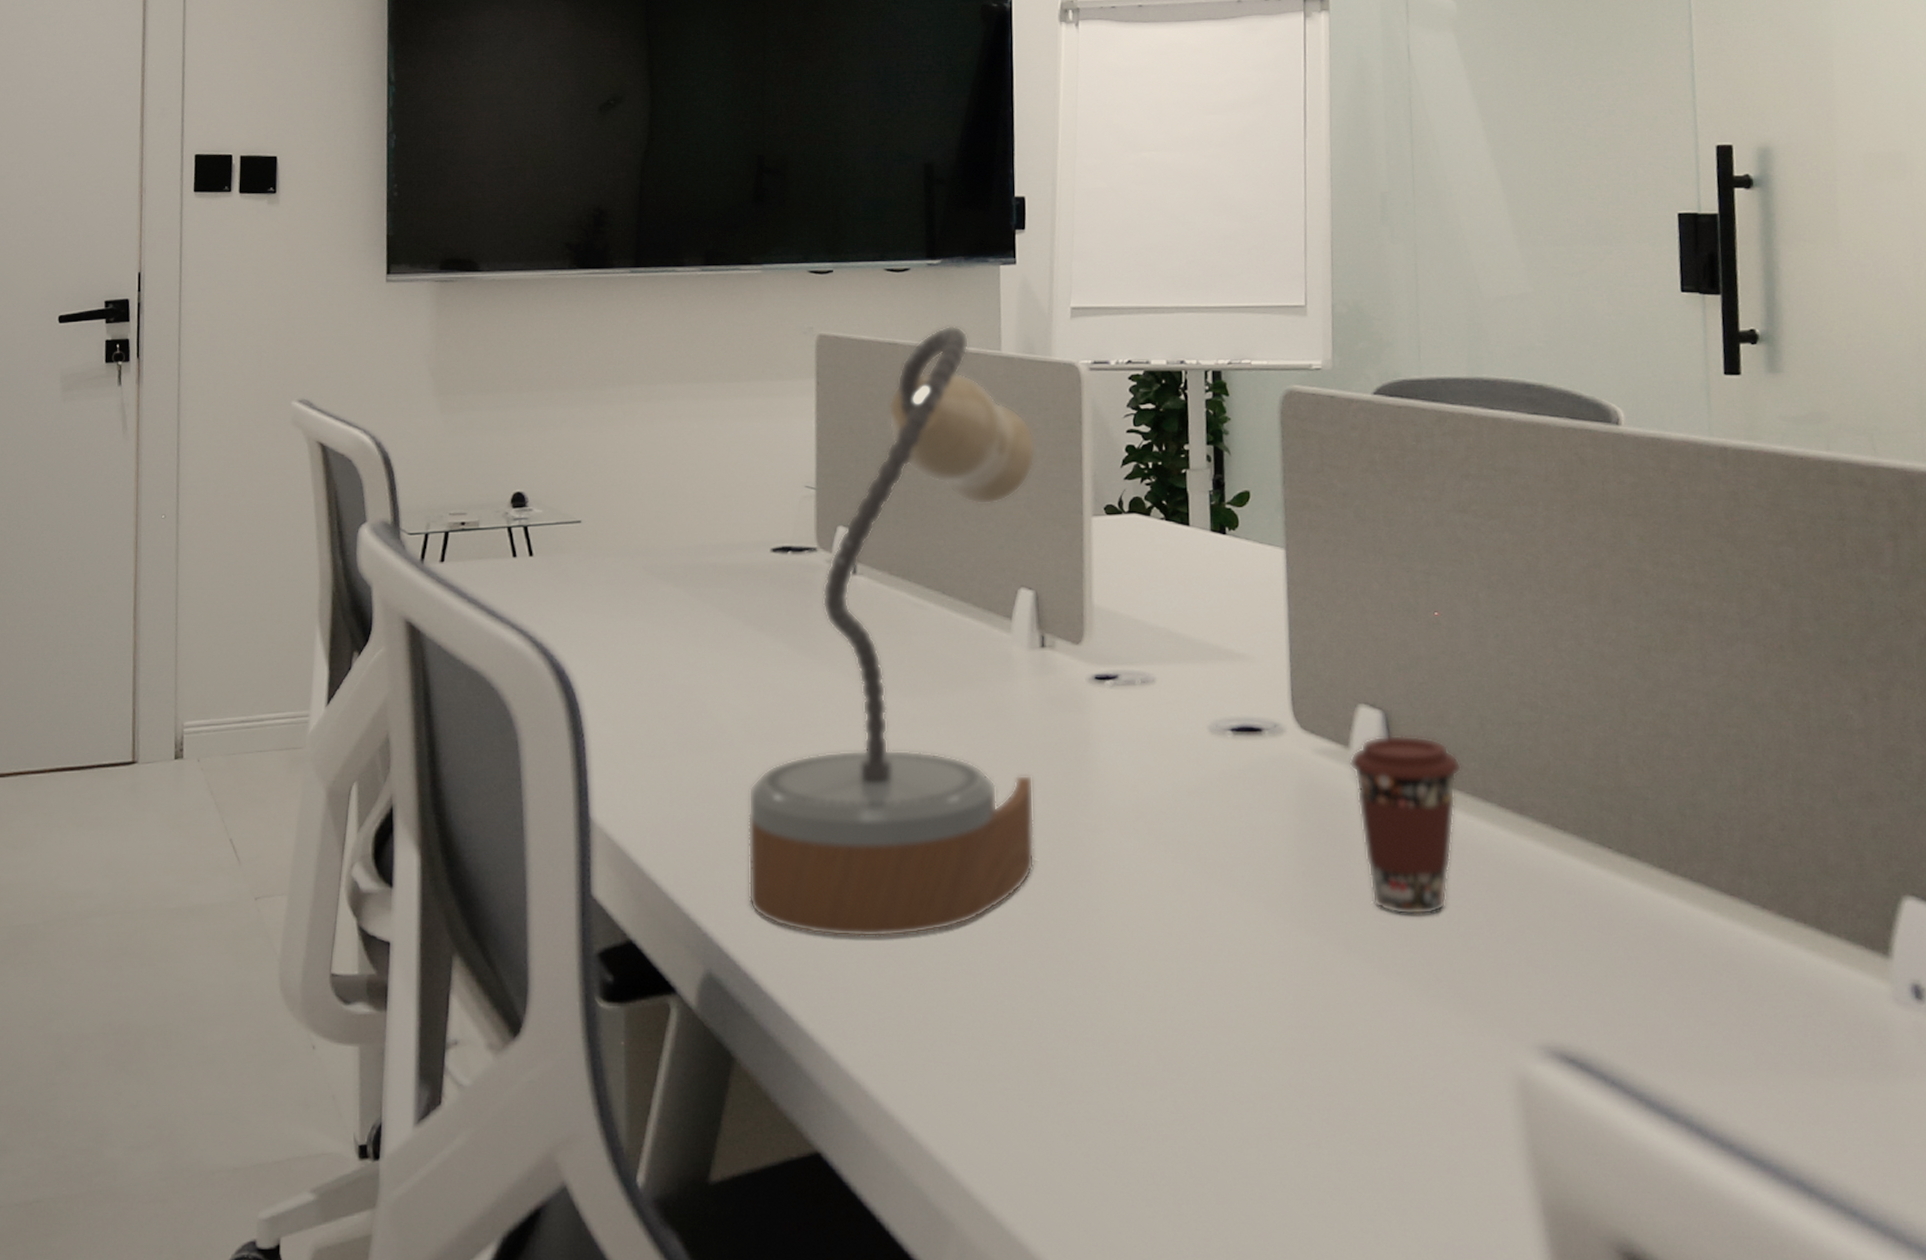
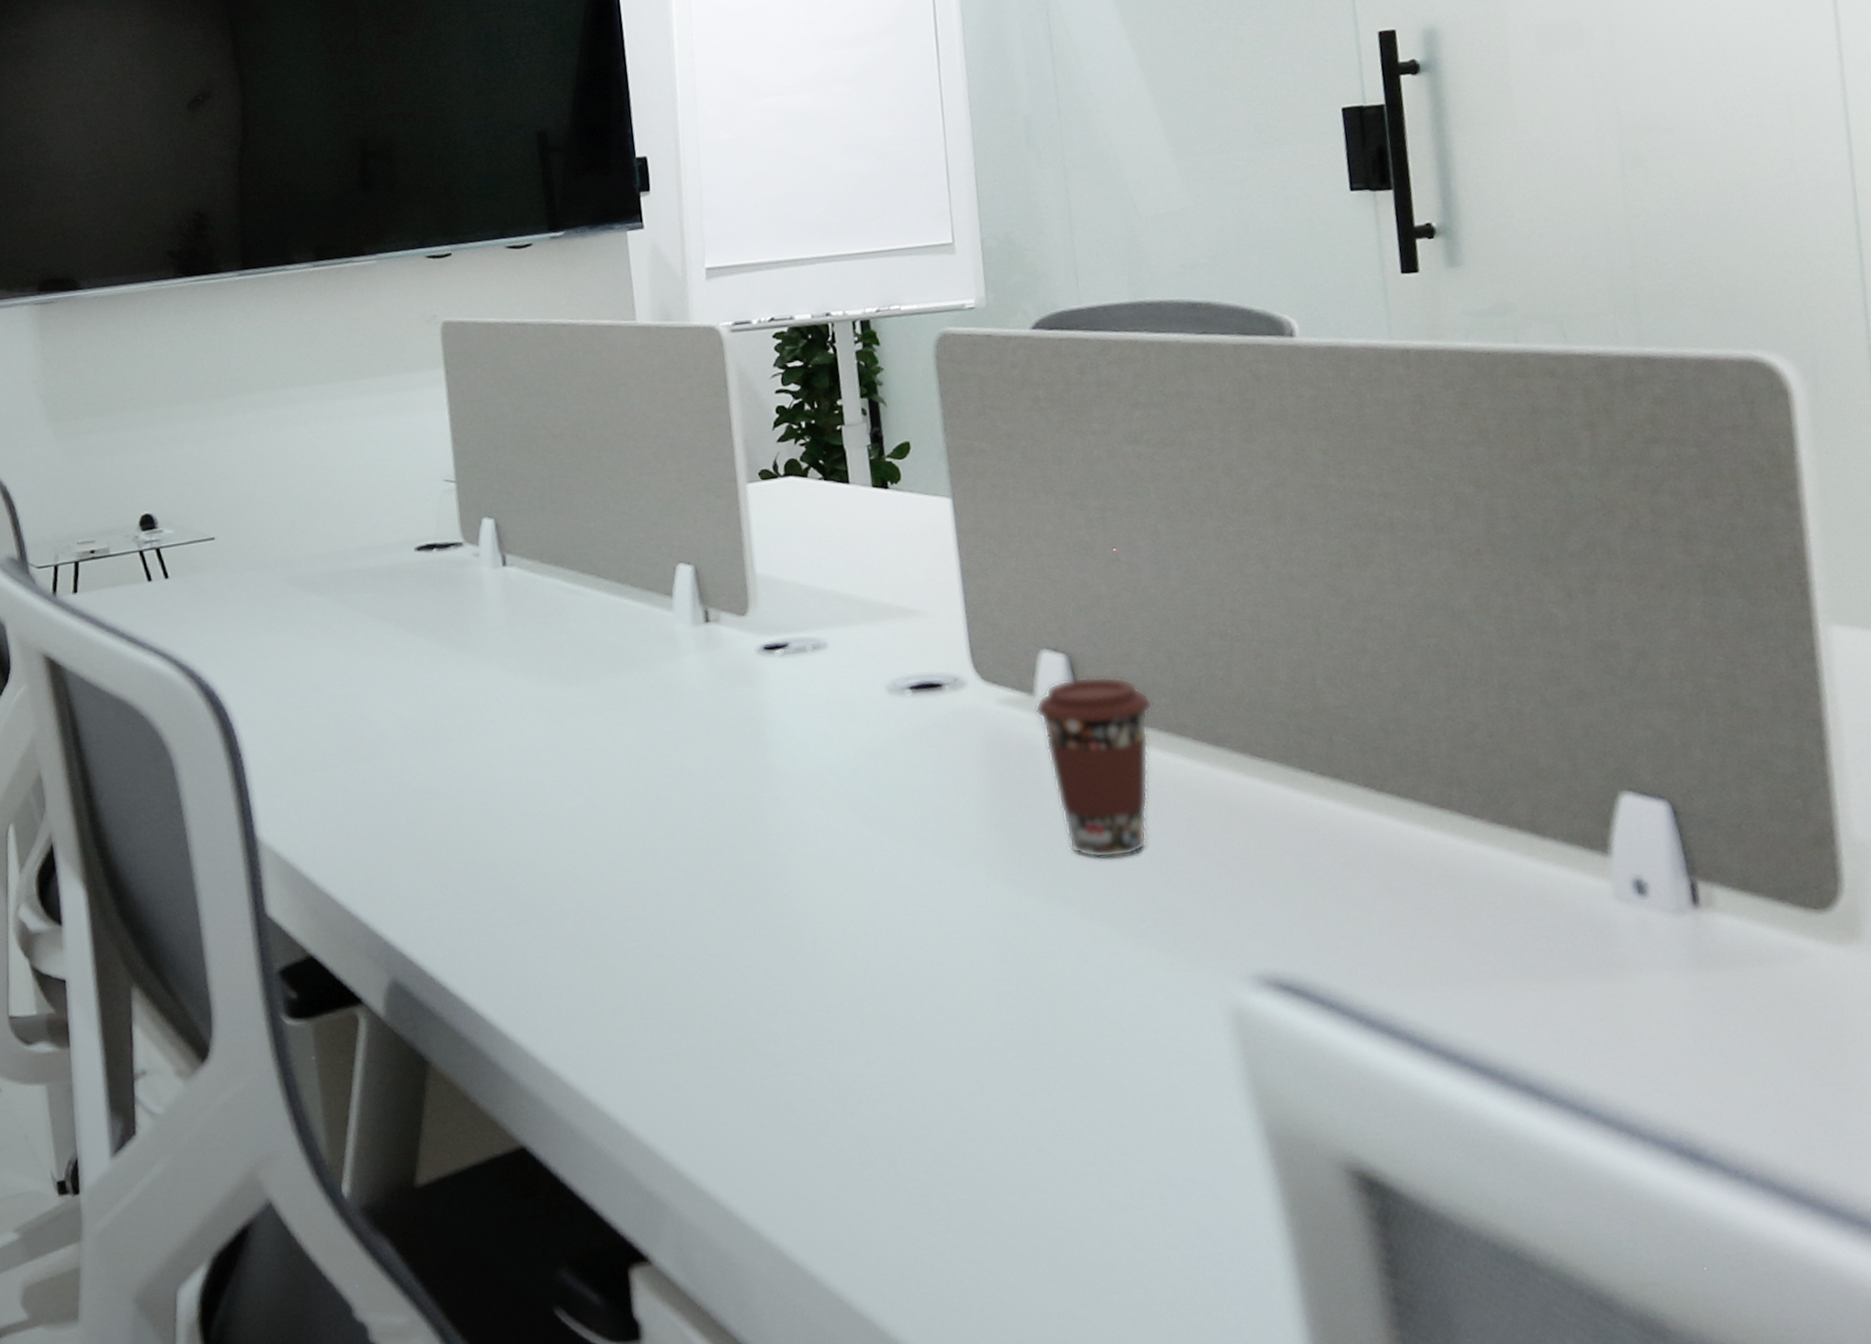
table lamp: present [747,325,1036,938] -> none [416,299,718,933]

